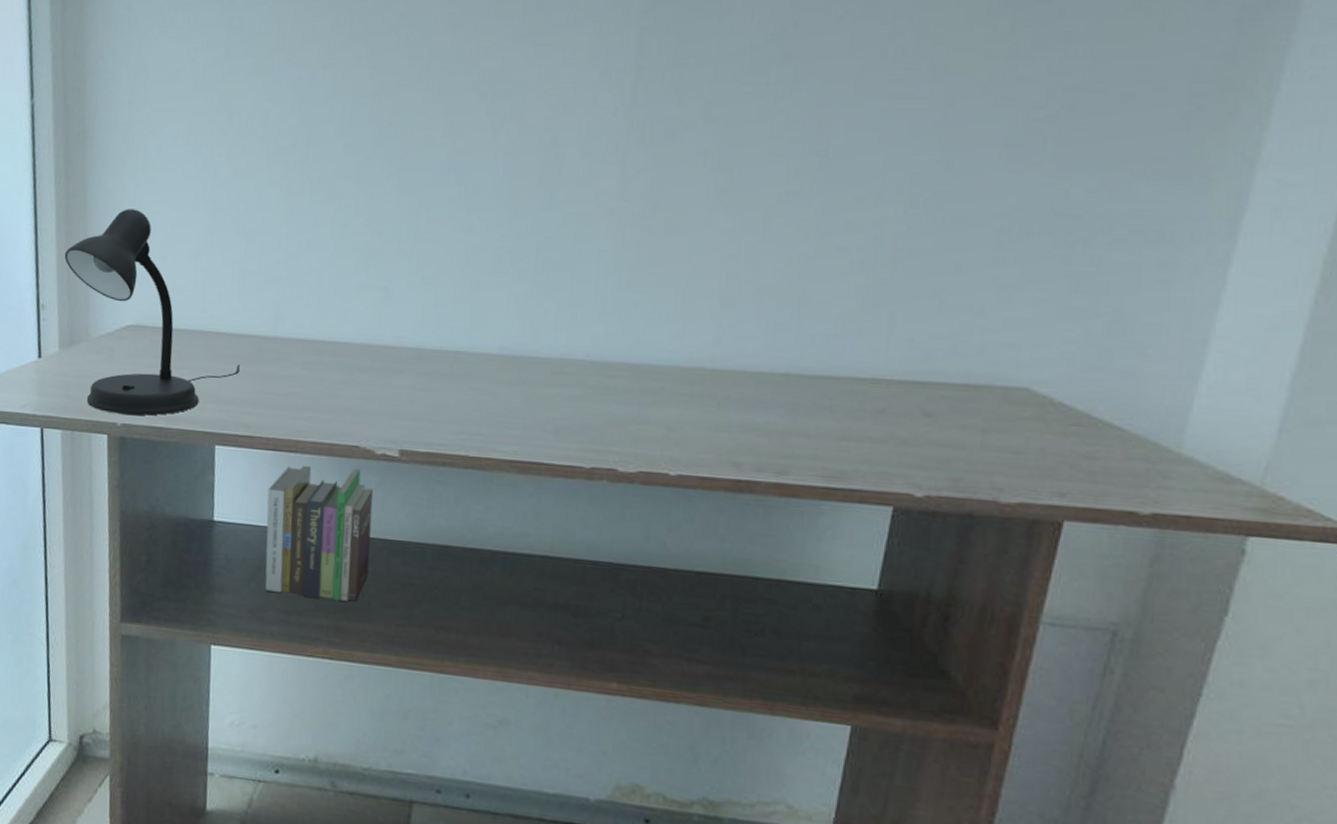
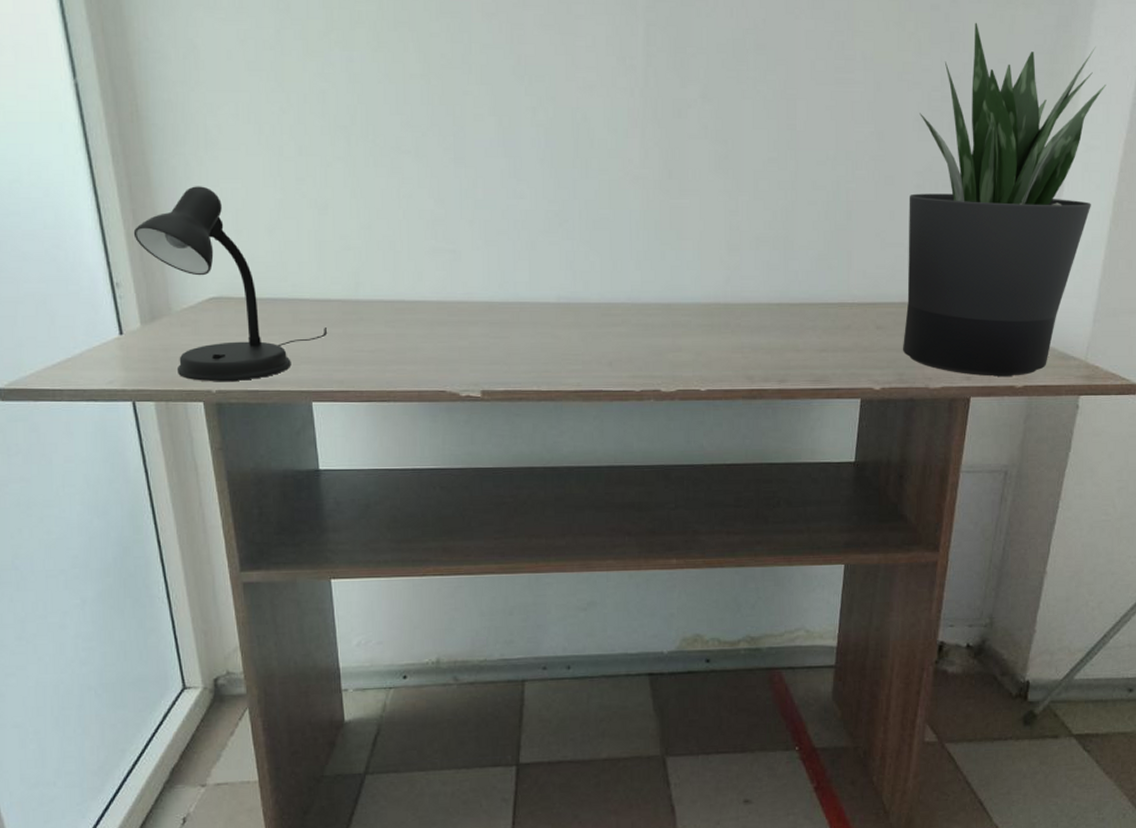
books: present [264,465,374,602] -> none [367,410,466,526]
planter: none [960,17,1320,499] -> present [902,22,1107,377]

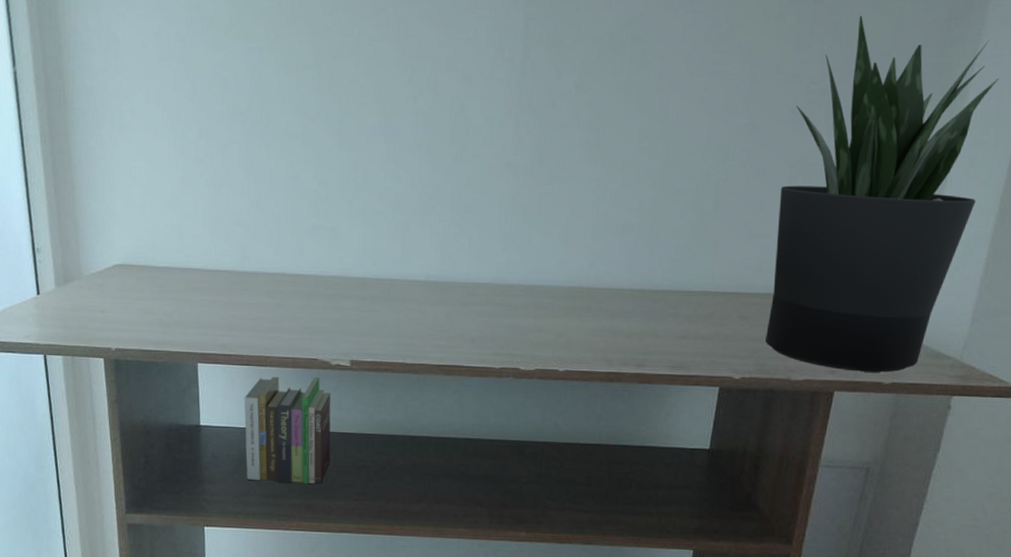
desk lamp: present [133,186,327,382] -> none [54,164,214,341]
books: none [367,410,466,526] -> present [244,376,331,485]

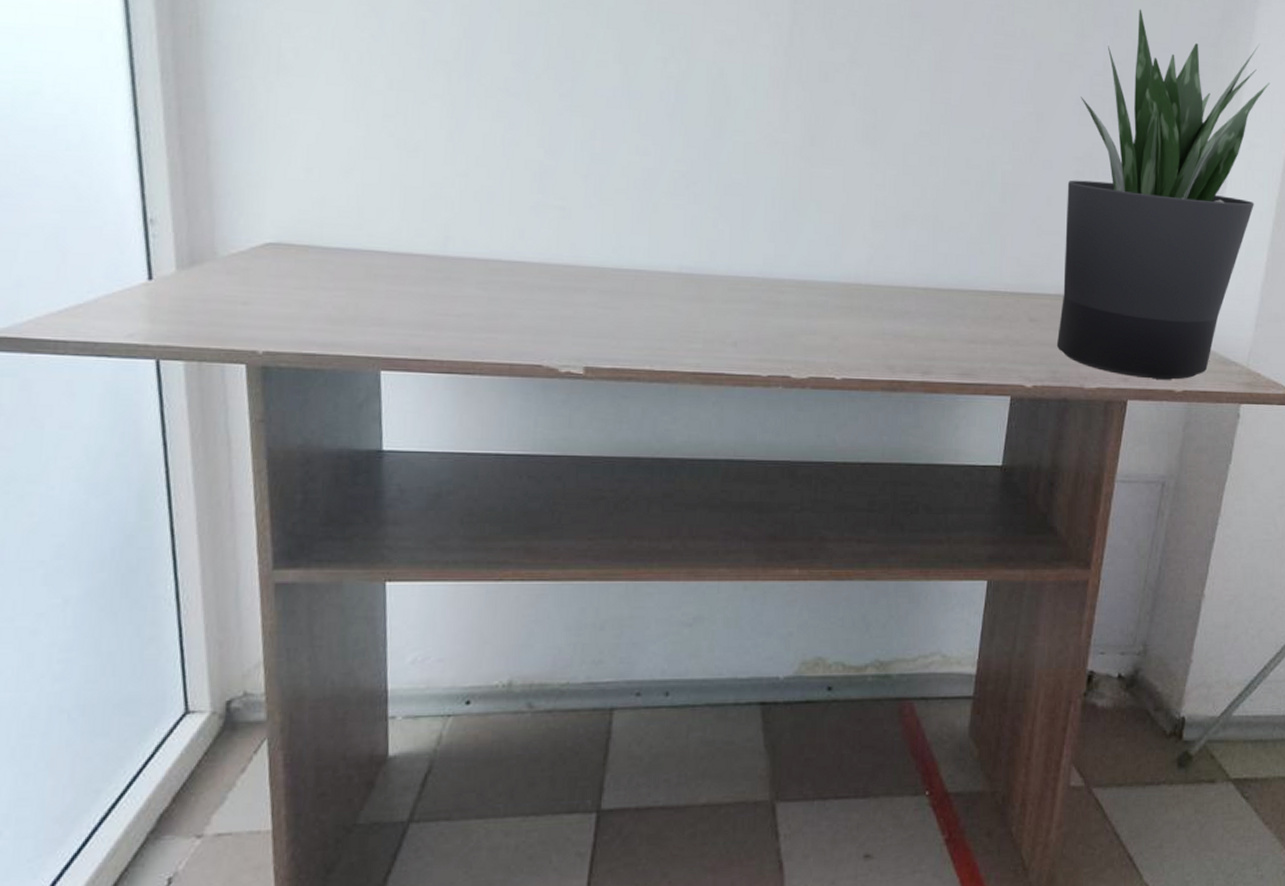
books: present [244,376,331,485] -> none [443,387,559,522]

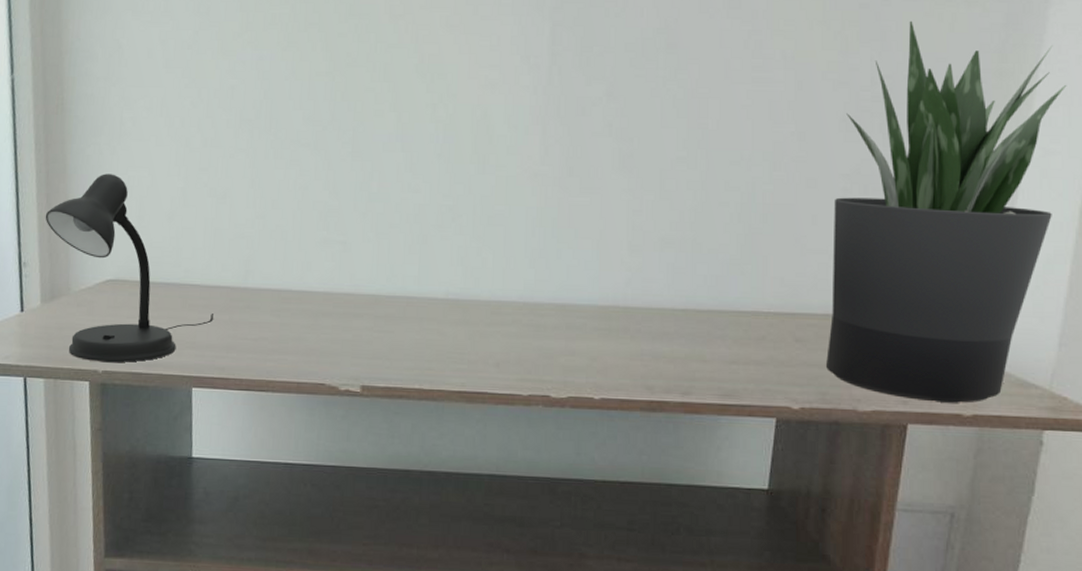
desk lamp: none [178,114,405,342] -> present [45,173,213,363]

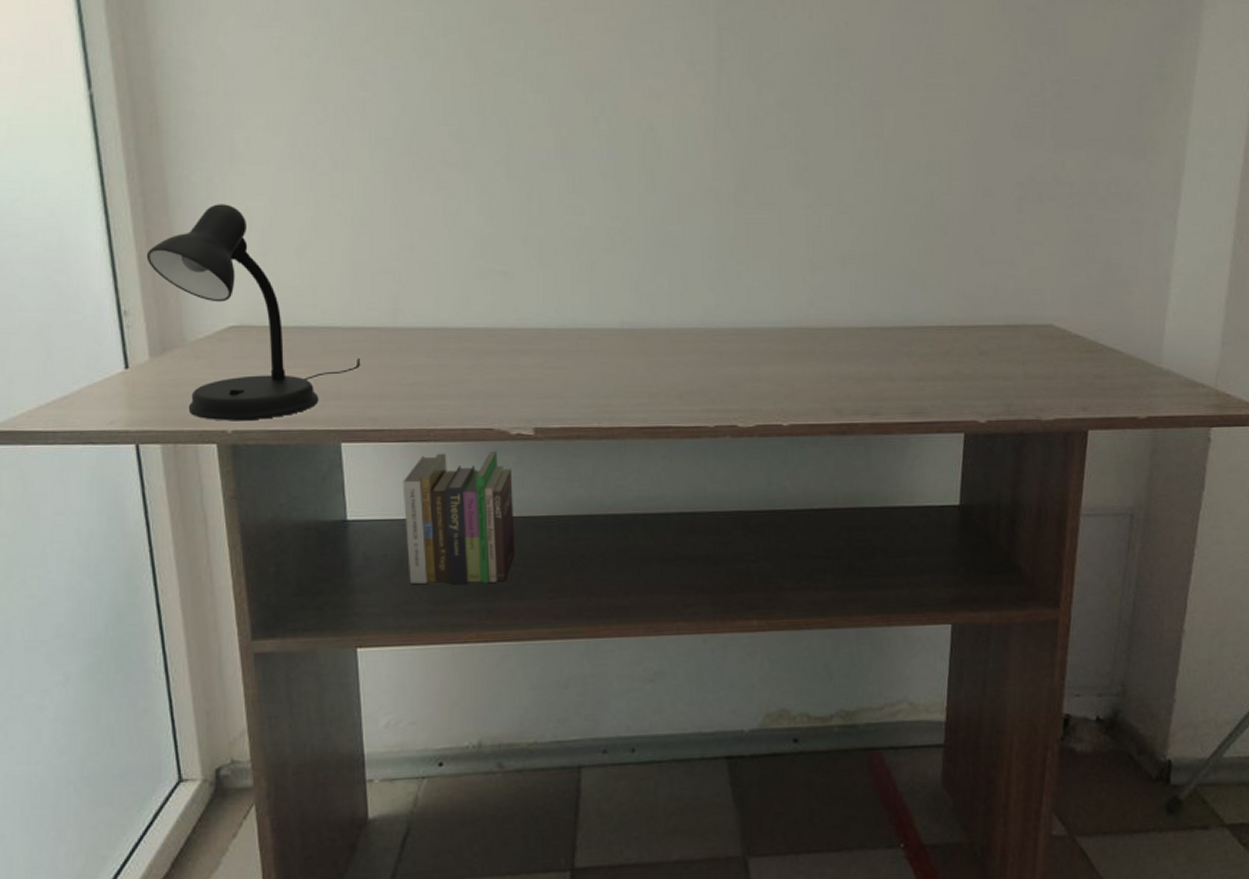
books: none [241,403,339,526] -> present [402,450,515,584]
planter: present [825,20,1067,404] -> none [1009,24,1221,407]

